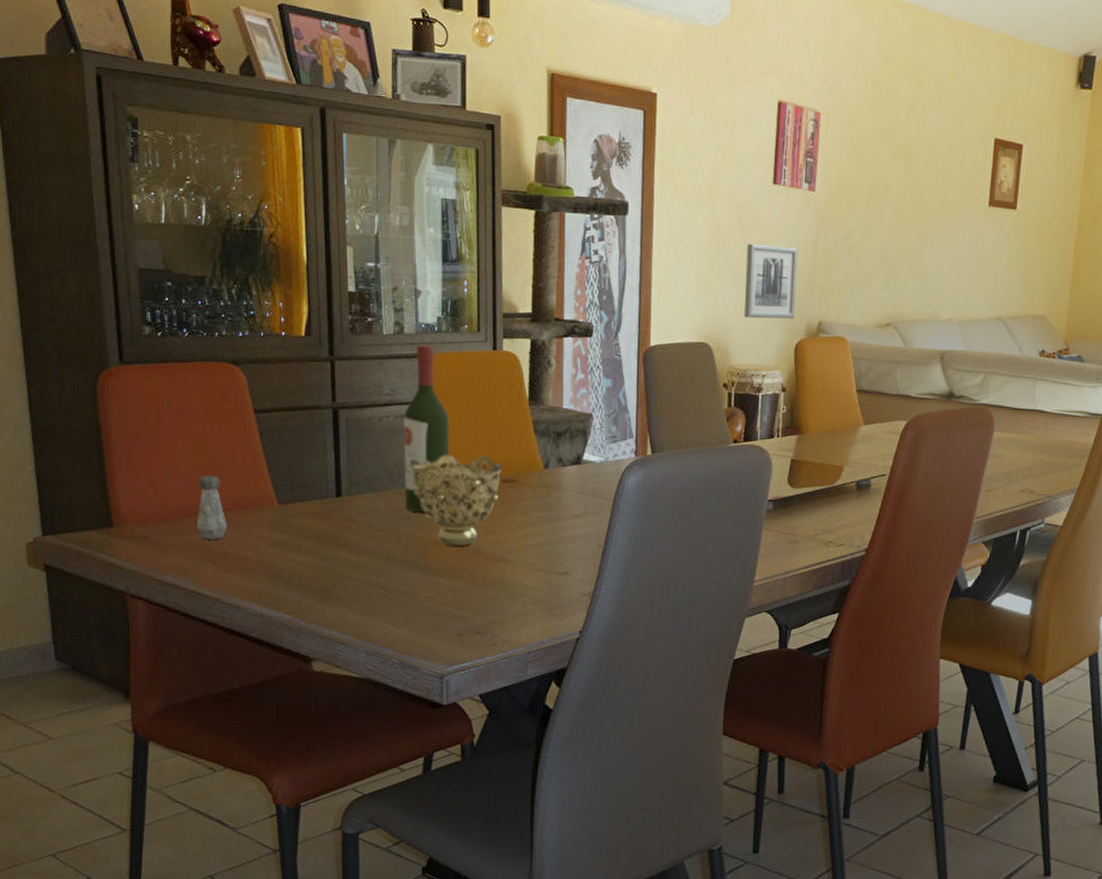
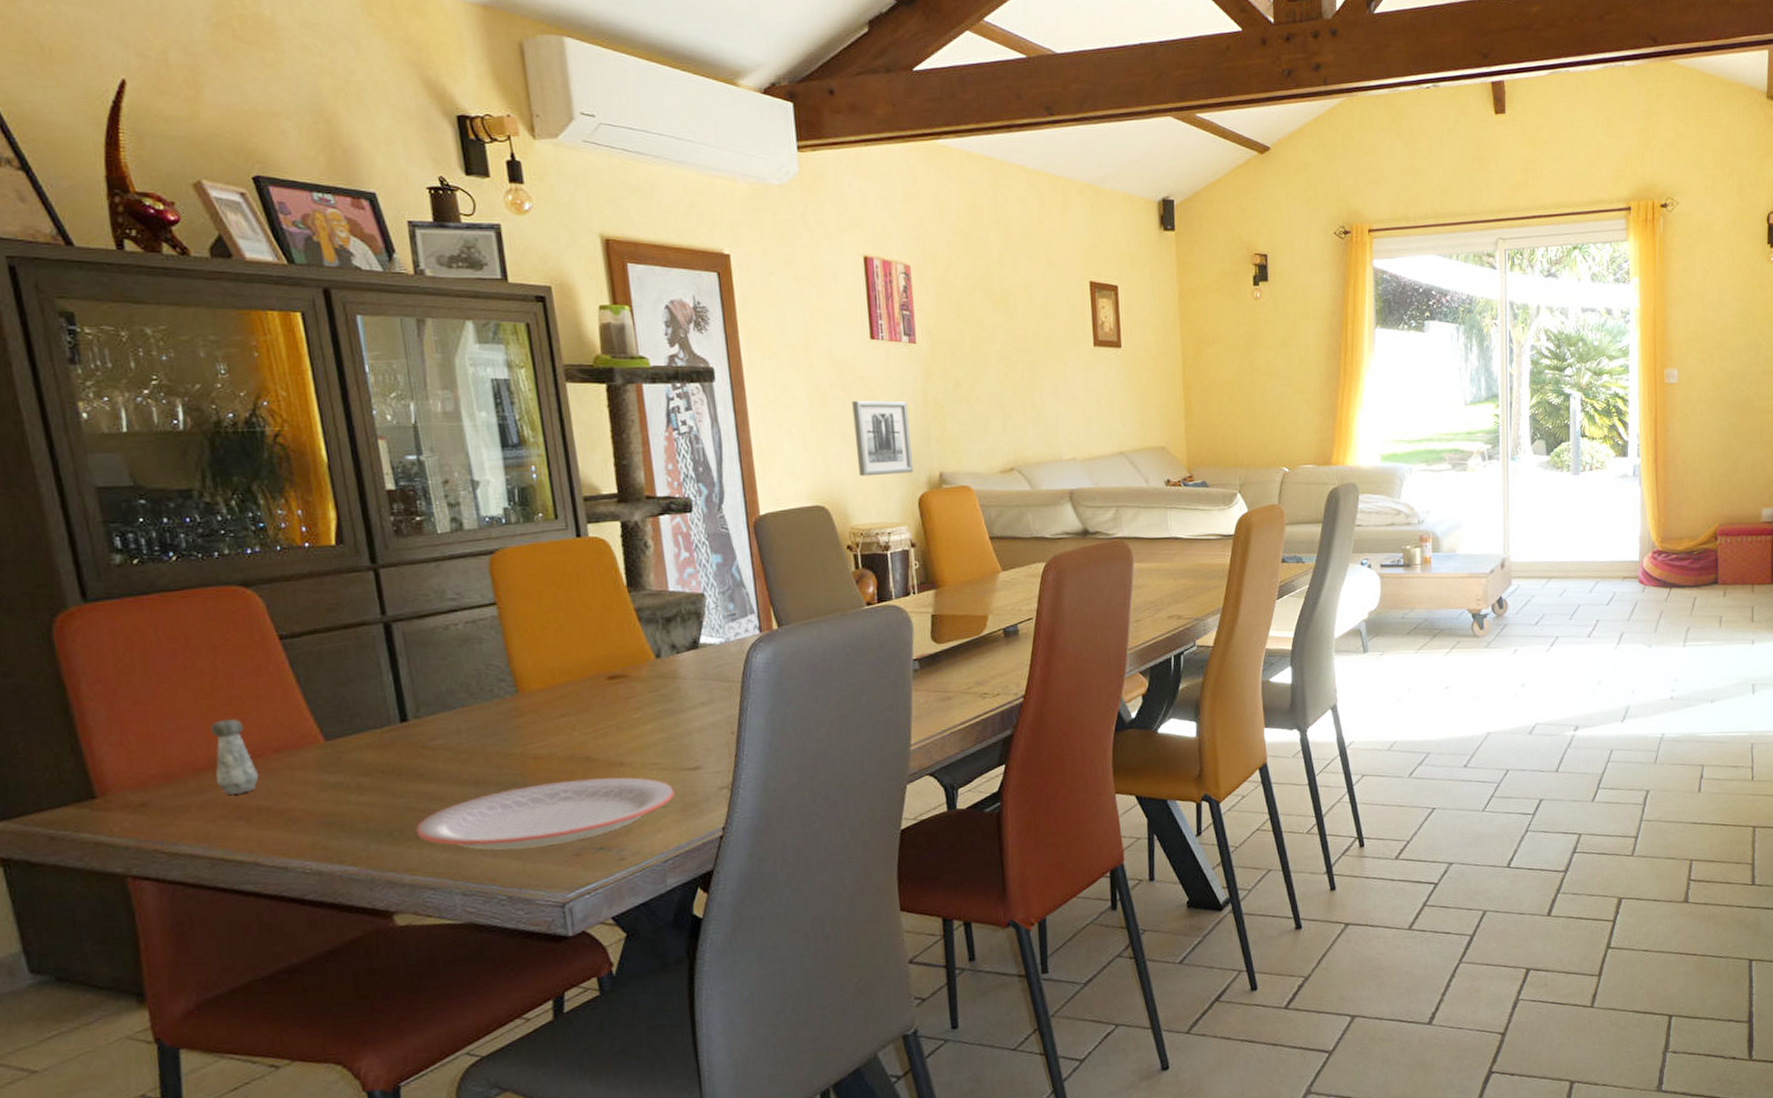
plate: none [337,567,544,623] -> present [416,777,675,850]
wine bottle: present [403,345,450,513] -> none [476,540,541,726]
decorative bowl: present [410,454,503,546] -> none [491,653,607,758]

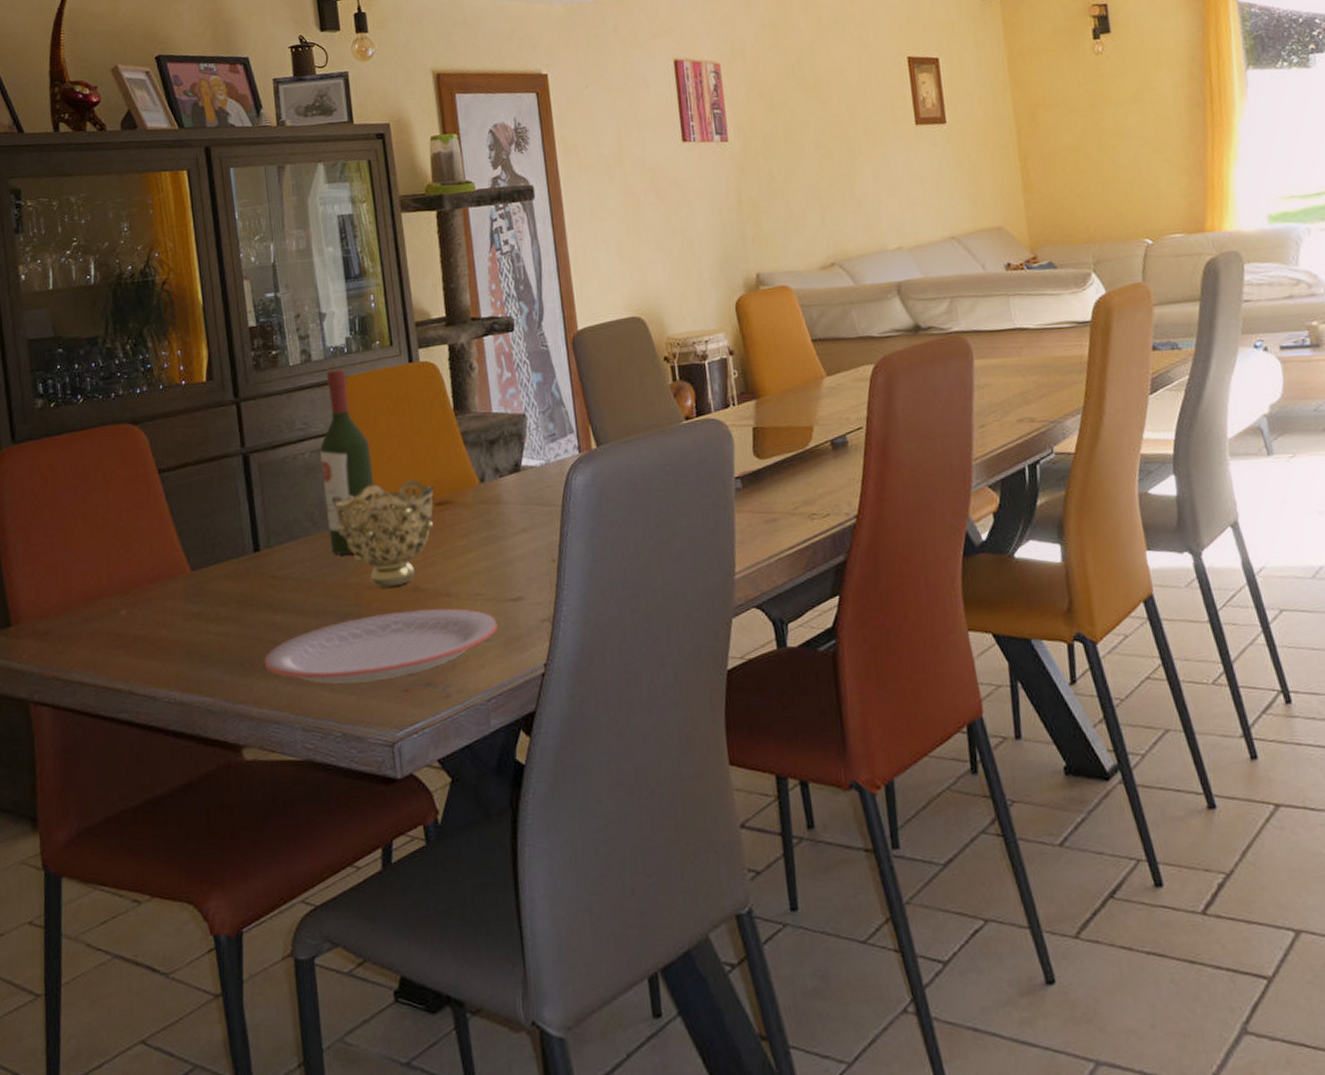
salt shaker: present [211,718,259,795] -> none [101,549,137,624]
wine bottle: none [476,540,541,726] -> present [320,369,375,555]
decorative bowl: none [491,653,607,758] -> present [332,479,434,588]
wall art: present [852,400,914,477] -> none [665,202,730,284]

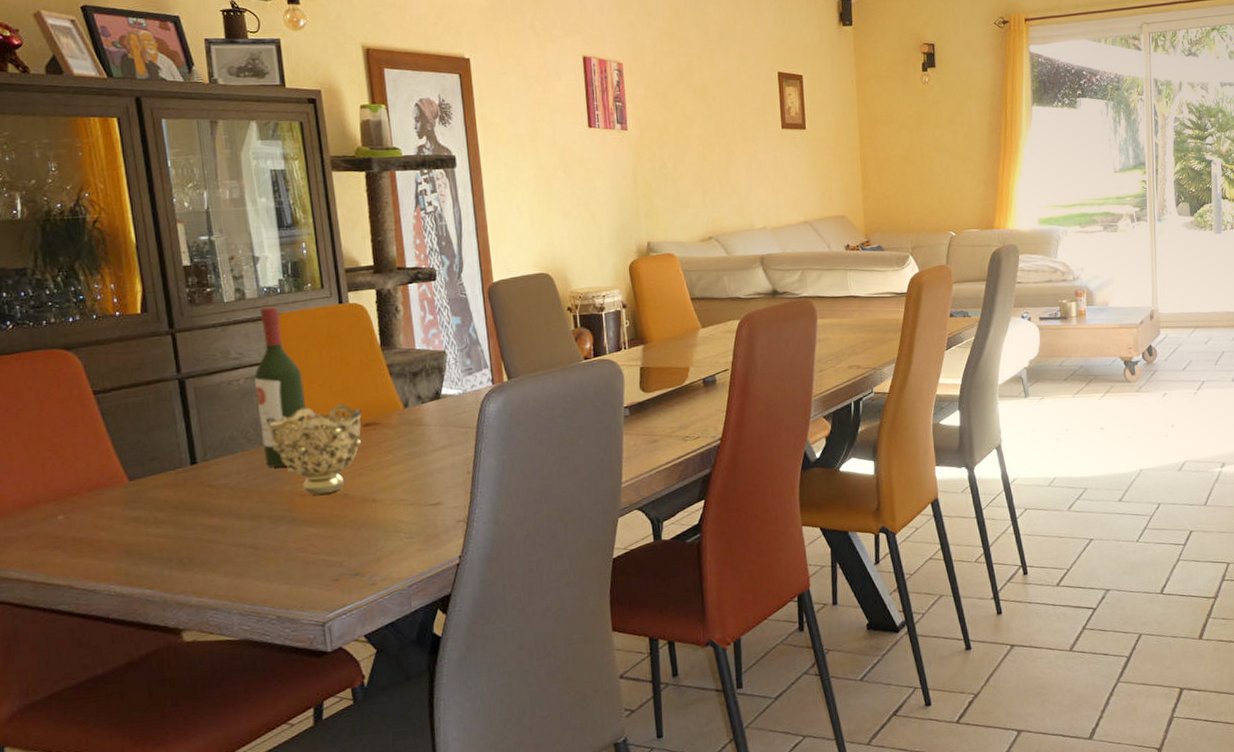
plate: present [264,608,498,684] -> none [202,511,419,576]

